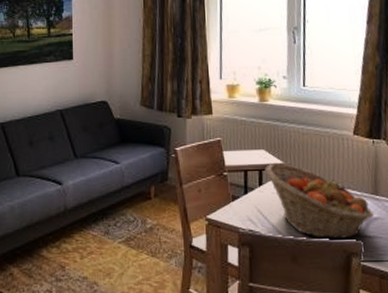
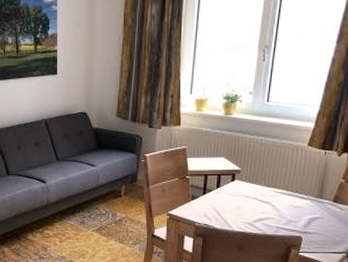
fruit basket: present [264,162,374,239] -> none [223,169,316,233]

